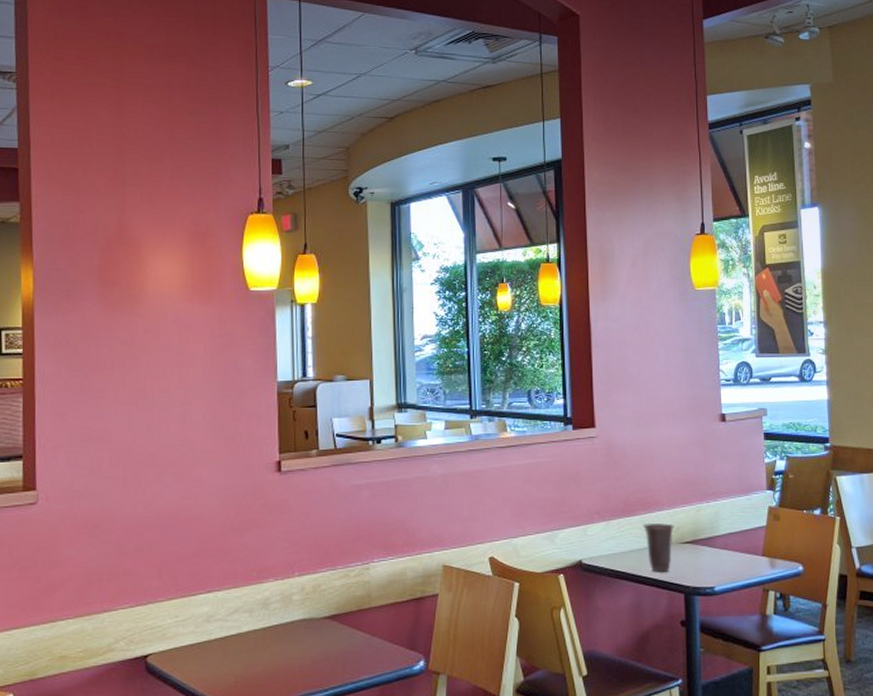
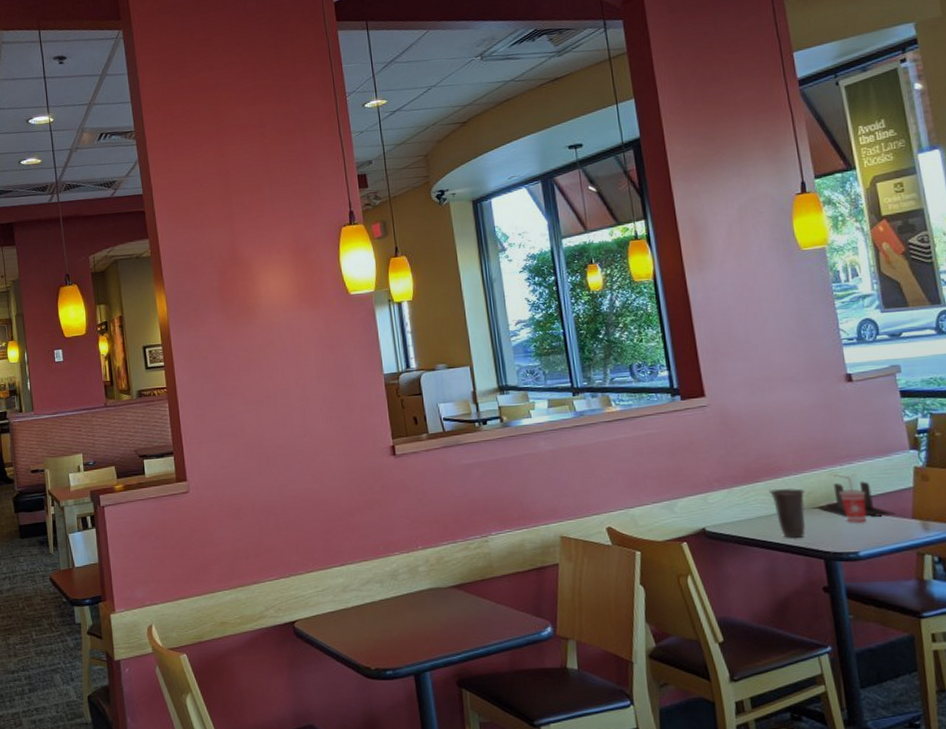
napkin holder: none [684,518,750,554] -> present [818,481,896,518]
beverage cup: none [700,511,726,560] -> present [833,474,866,524]

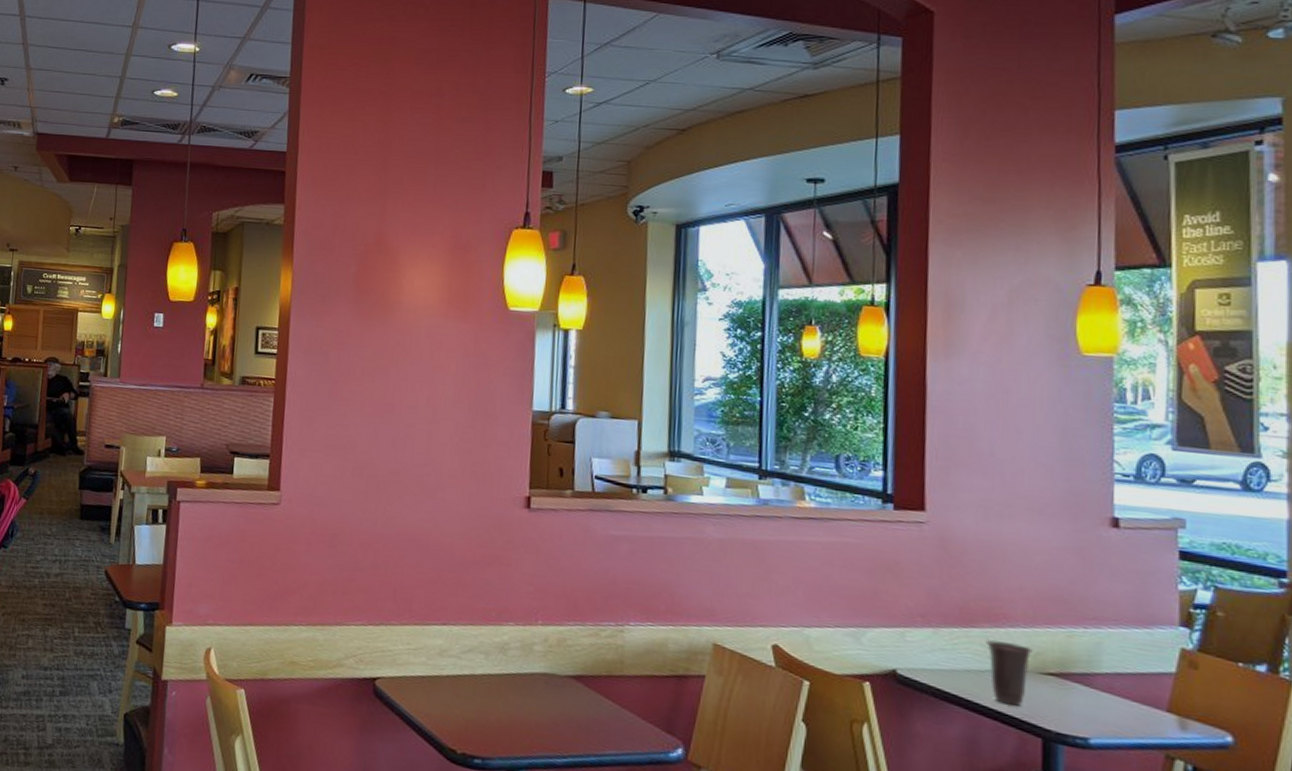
napkin holder: present [818,481,896,518] -> none [1046,647,1147,704]
beverage cup: present [833,474,866,524] -> none [1073,637,1112,705]

